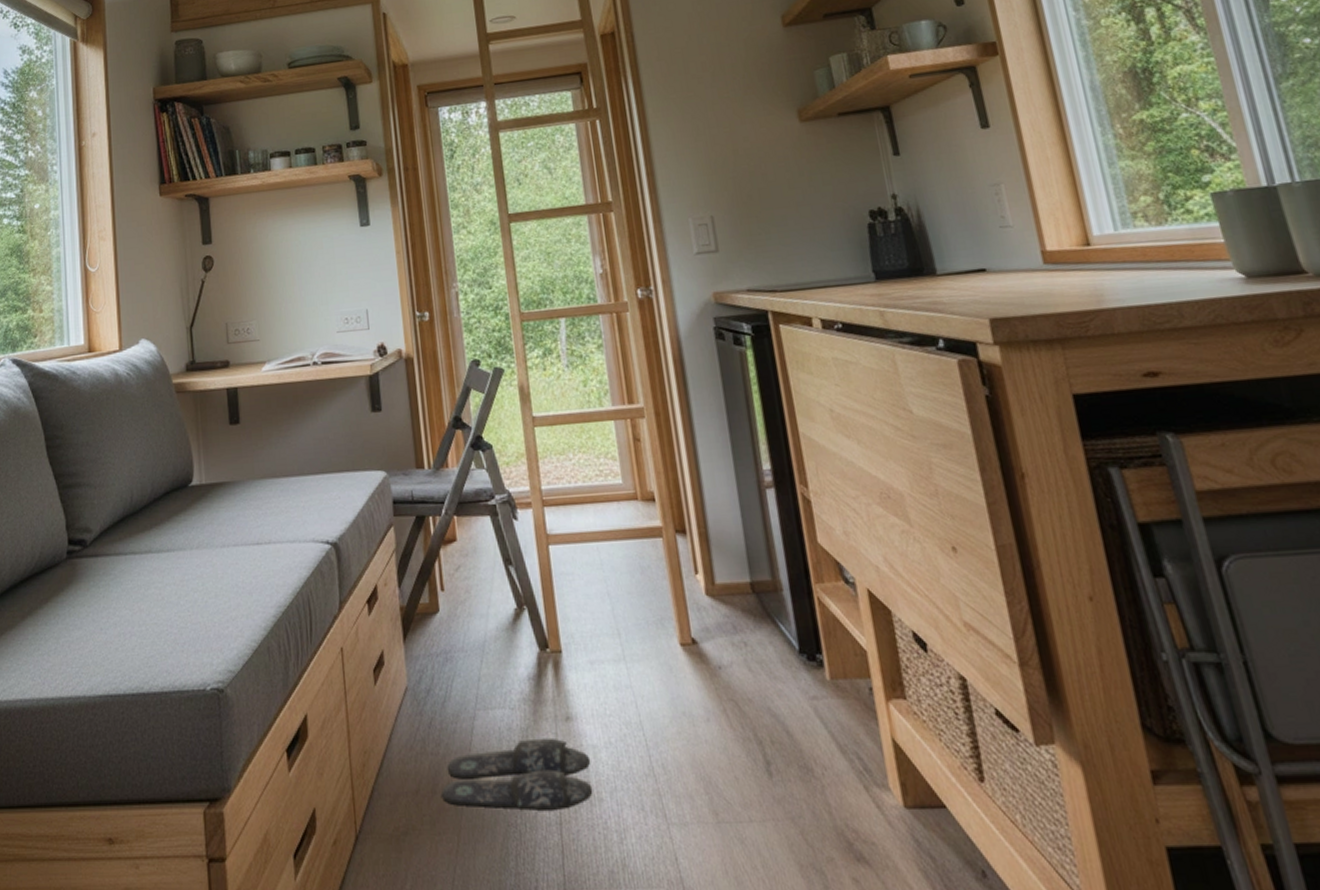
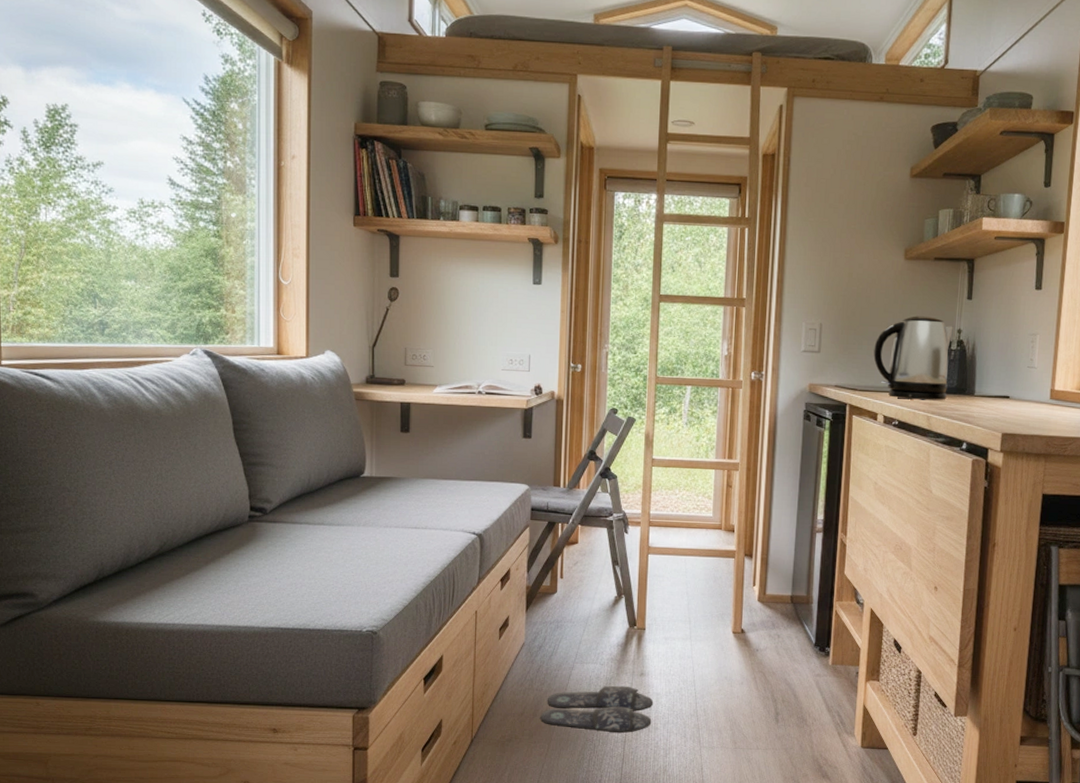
kettle: none [786,184,900,294] -> present [873,316,953,401]

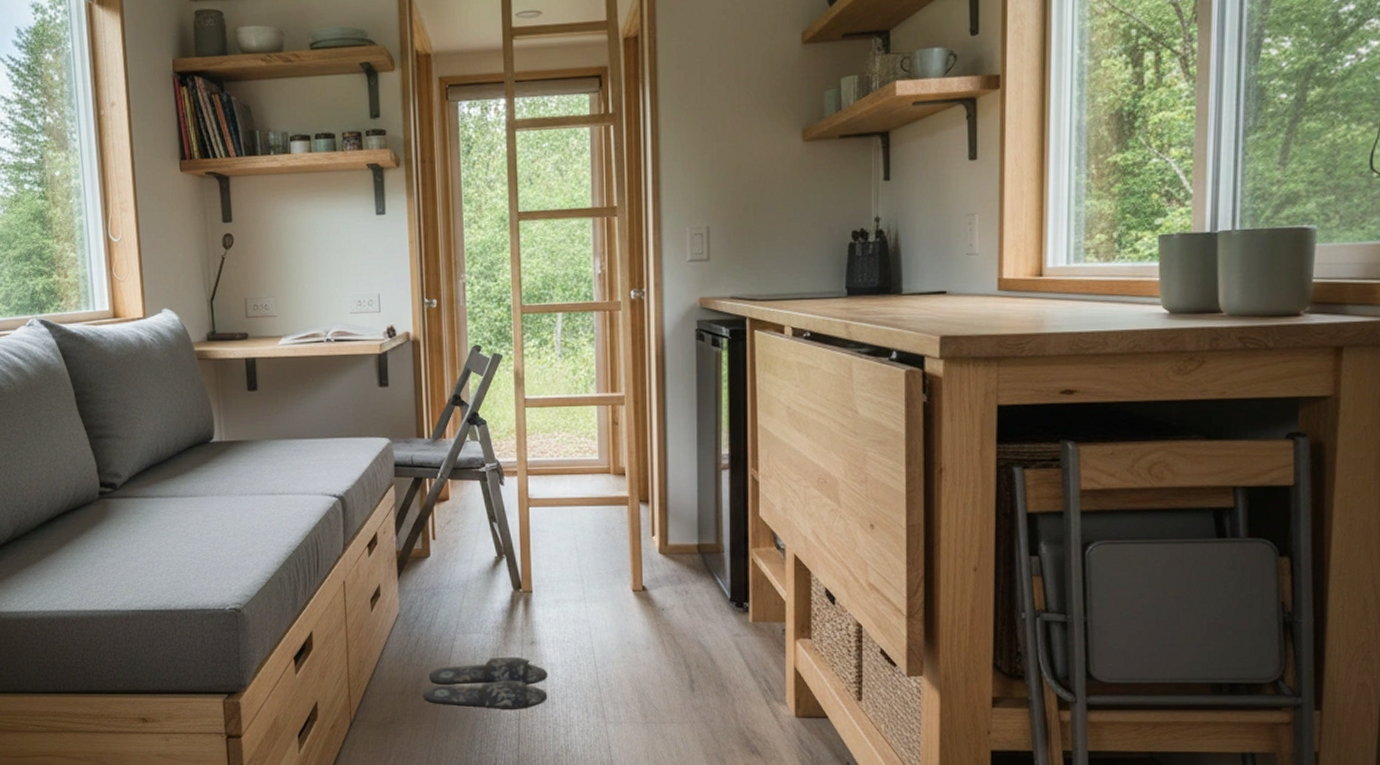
kettle: present [873,316,953,401] -> none [774,205,869,306]

